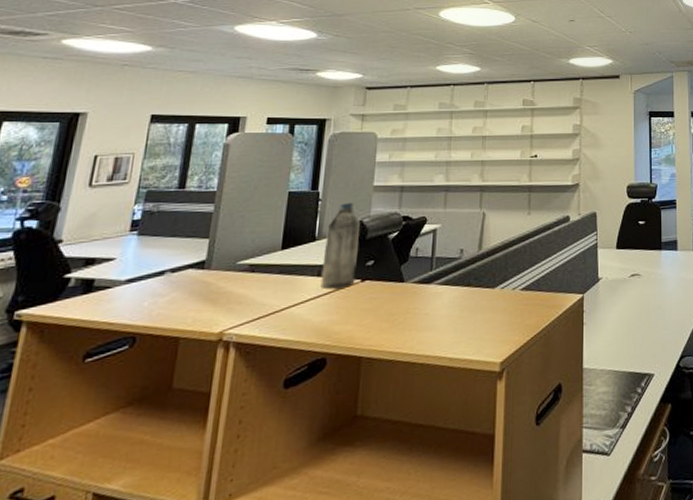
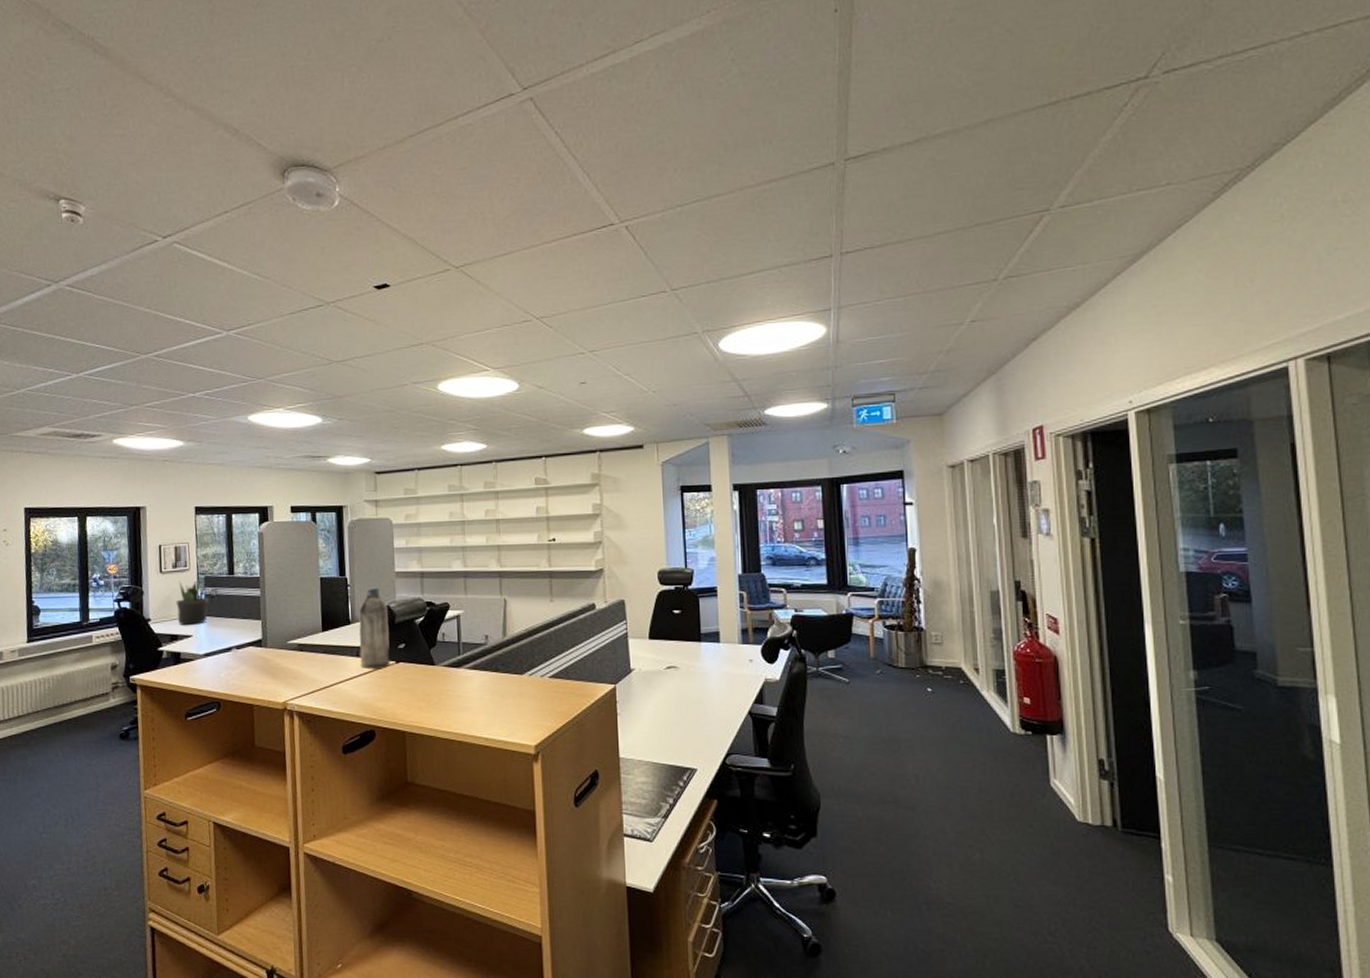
planter: none [100,194,147,246] -> present [176,580,208,625]

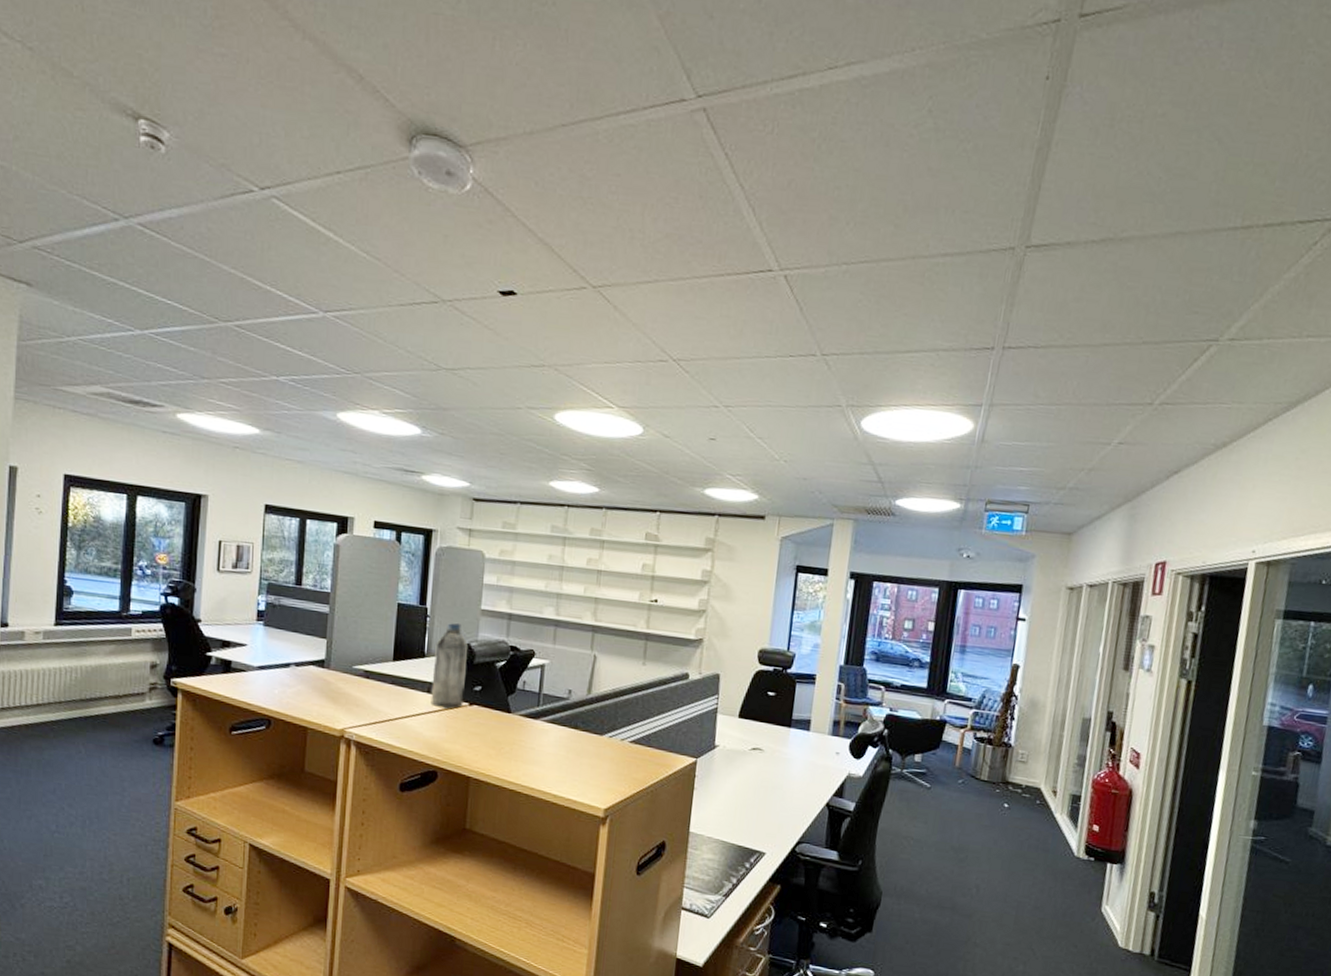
planter: present [176,580,208,625] -> none [232,583,269,634]

